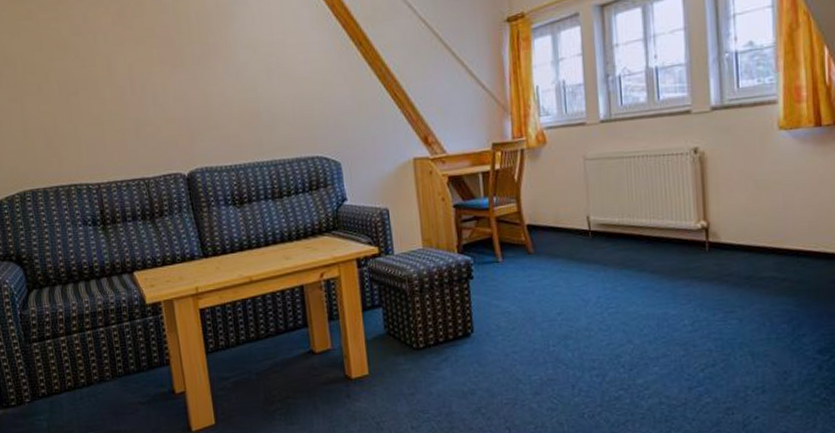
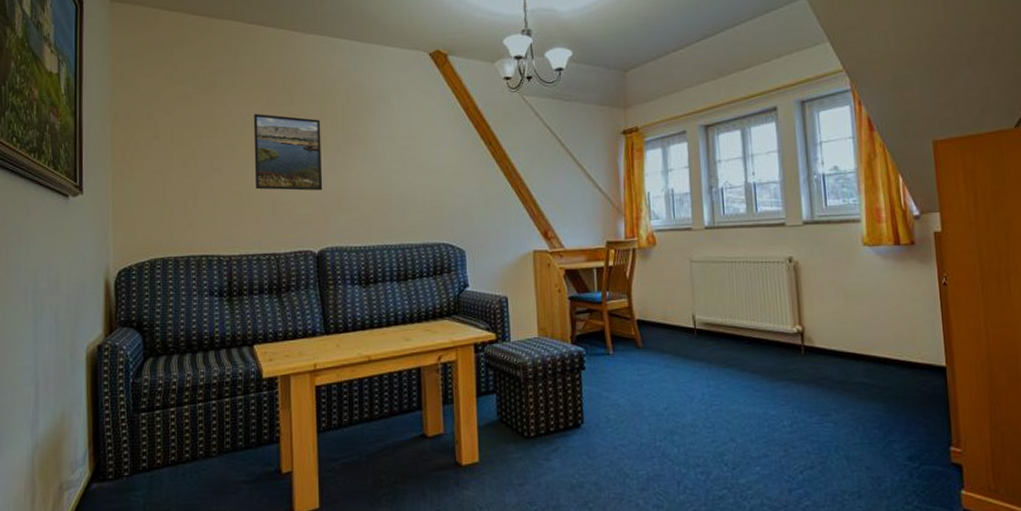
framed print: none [104,28,186,112] -> present [253,113,323,191]

